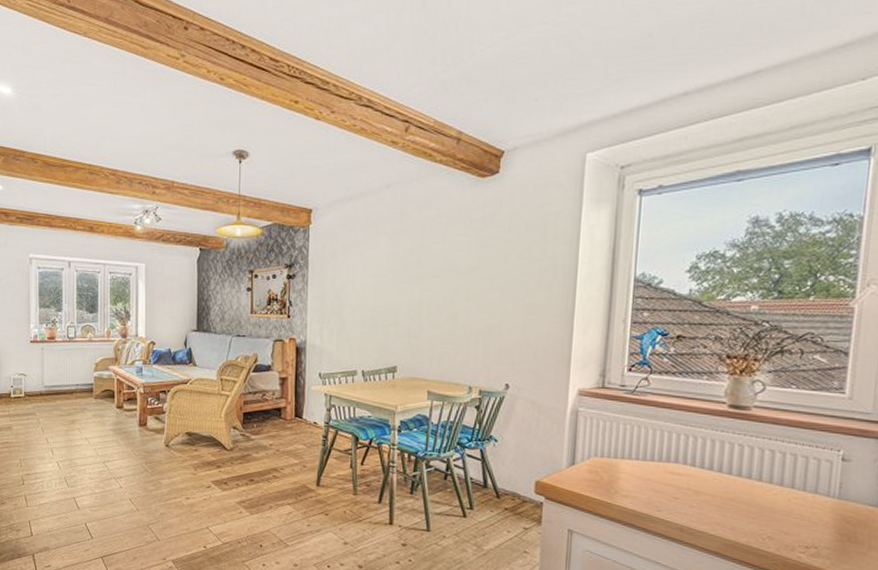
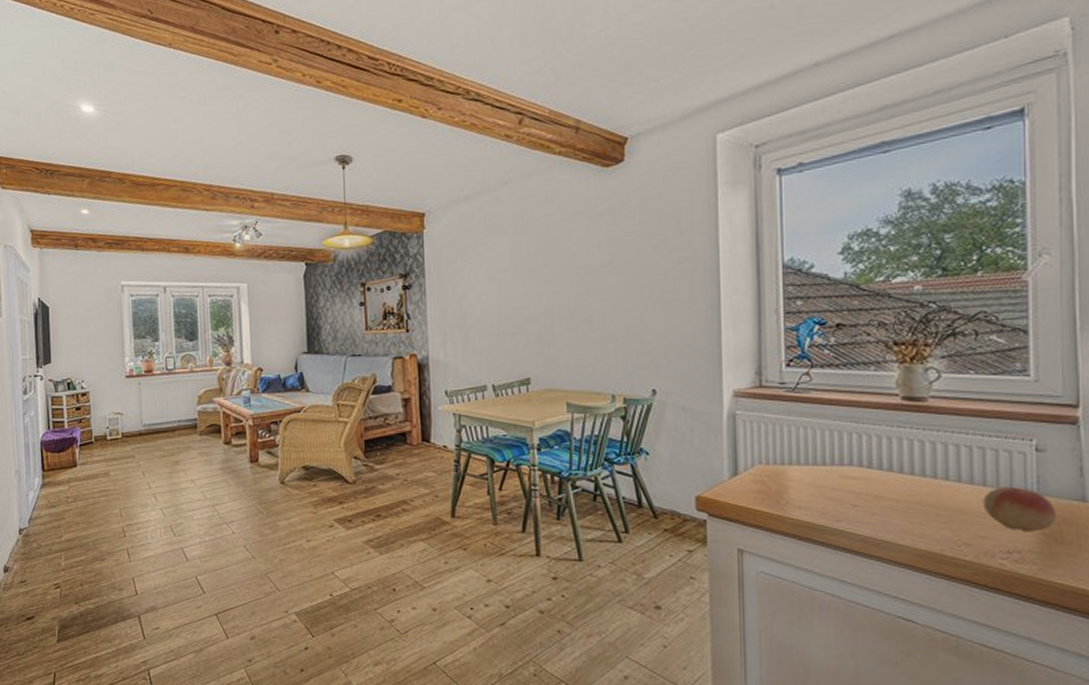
fruit: none [789,489,854,532] -> present [983,486,1057,532]

